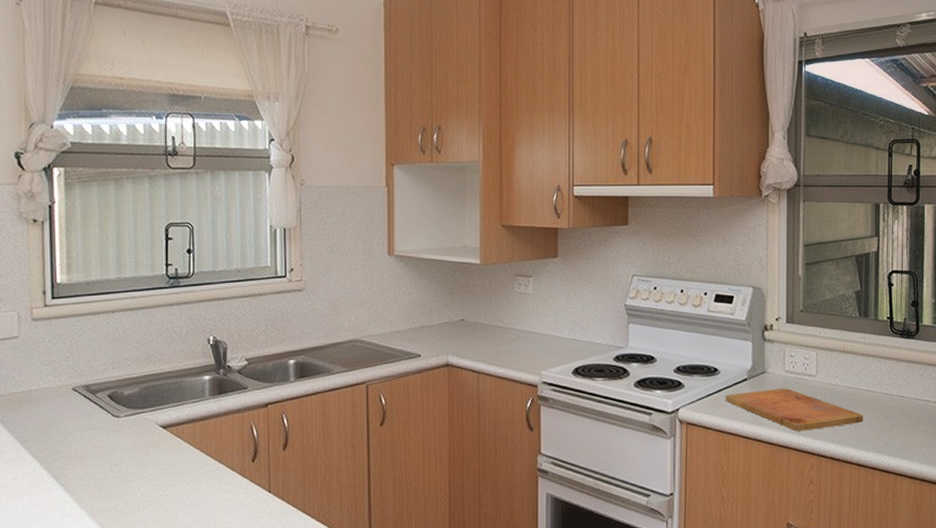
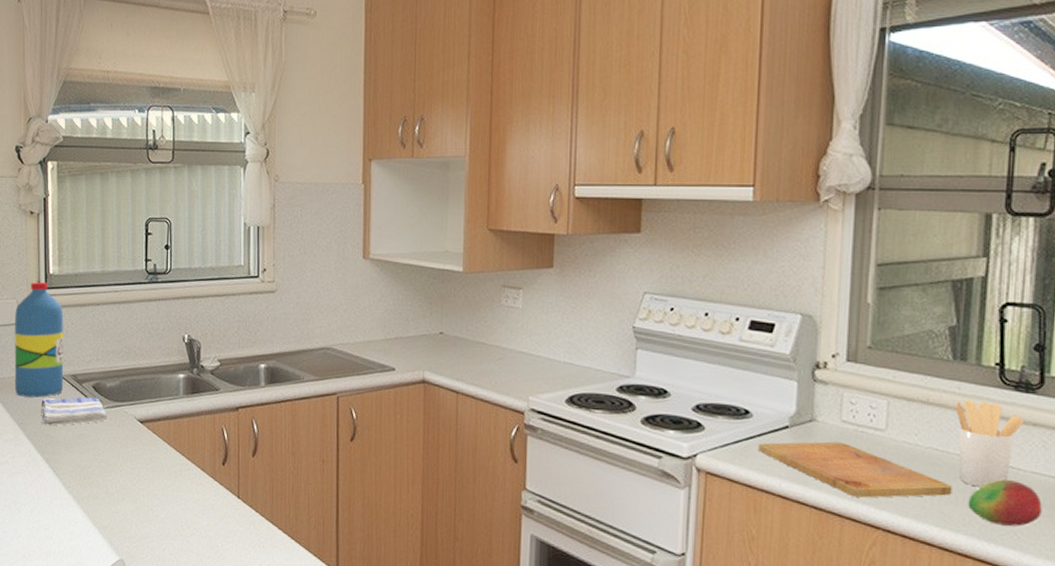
water bottle: none [15,292,75,413] -> present [14,282,64,398]
dish towel: none [48,407,125,441] -> present [41,397,107,426]
utensil holder: none [863,346,908,414] -> present [956,399,1025,487]
fruit: none [874,406,922,442] -> present [968,480,1042,526]

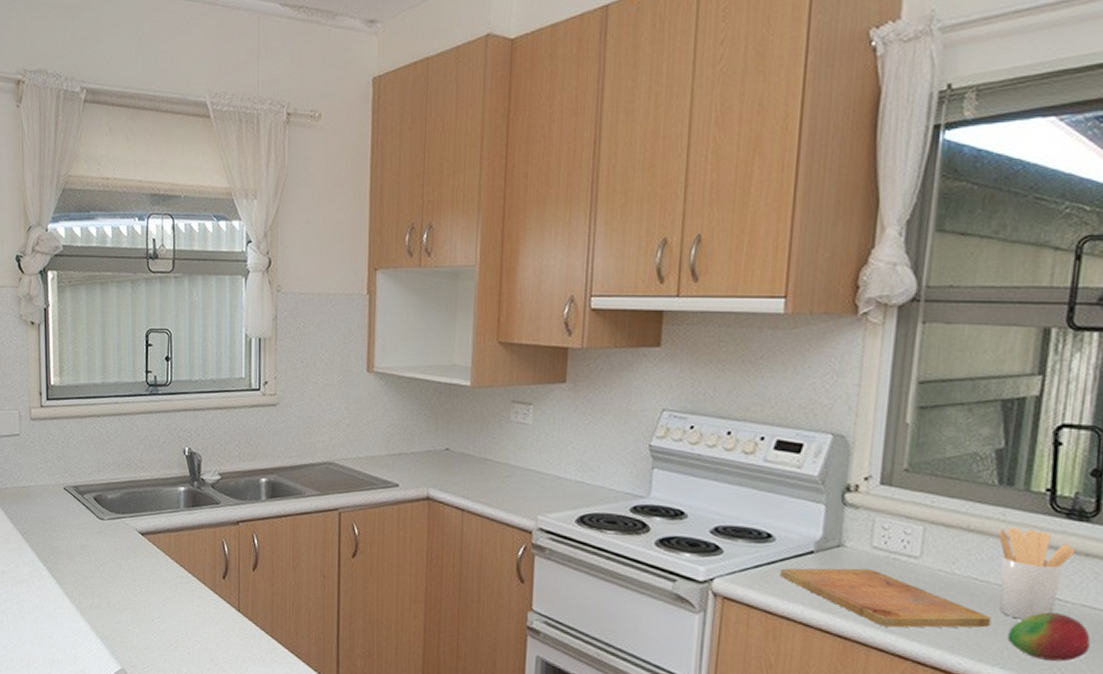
water bottle: present [14,282,64,398] -> none [17,393,66,508]
dish towel: present [41,397,107,426] -> none [43,508,108,537]

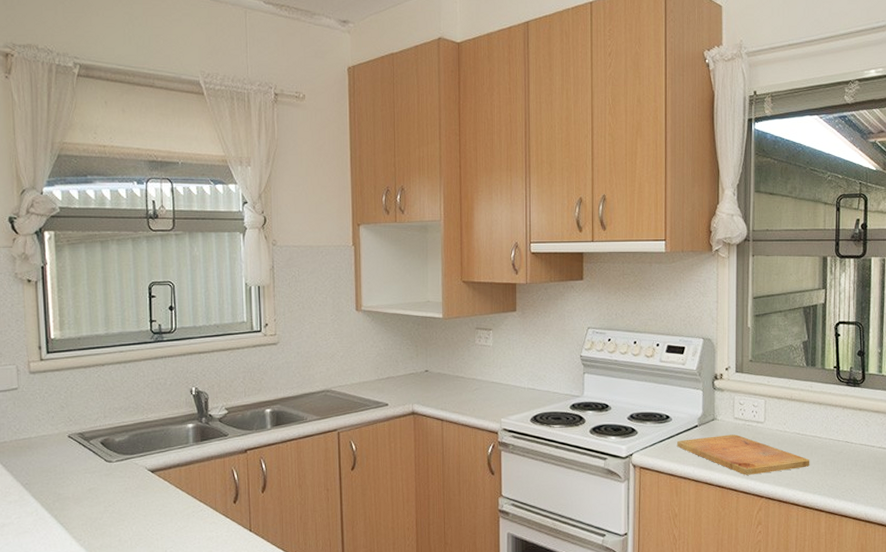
utensil holder: present [999,526,1076,620] -> none [810,394,854,459]
fruit: present [1007,612,1091,662] -> none [820,451,867,485]

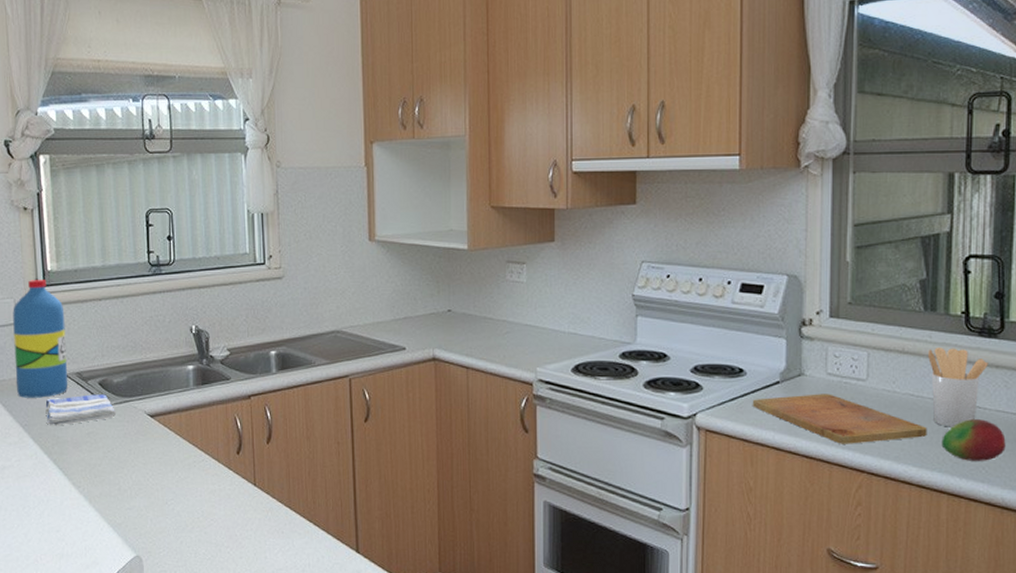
water bottle: none [15,347,70,458] -> present [13,280,68,398]
dish towel: none [47,453,117,484] -> present [45,394,116,426]
utensil holder: none [810,394,854,459] -> present [928,346,988,427]
fruit: none [820,451,867,485] -> present [941,419,1006,461]

